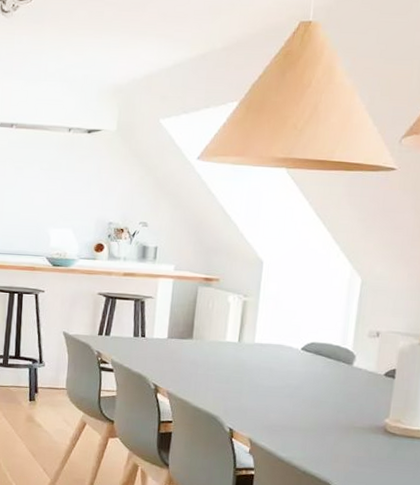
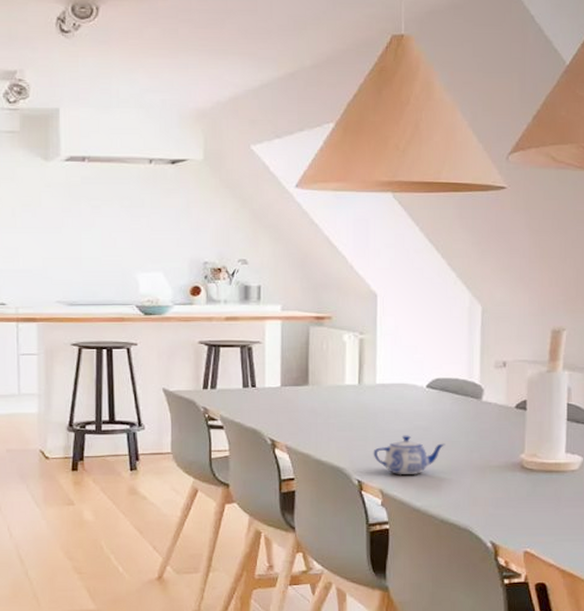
teapot: none [245,391,314,429] -> present [373,435,445,476]

